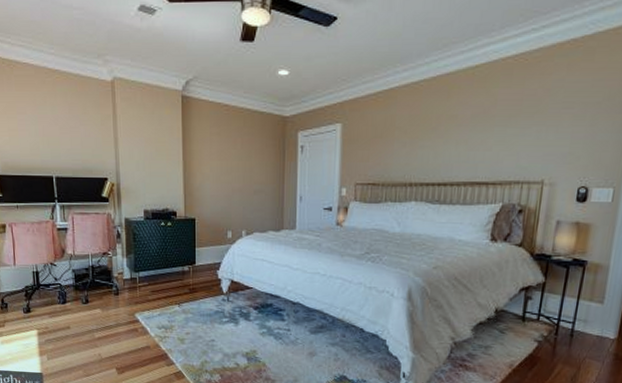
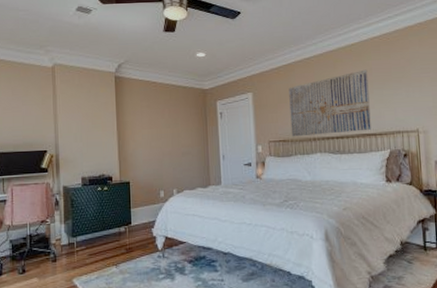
wall art: none [383,100,491,181] -> present [289,69,371,137]

